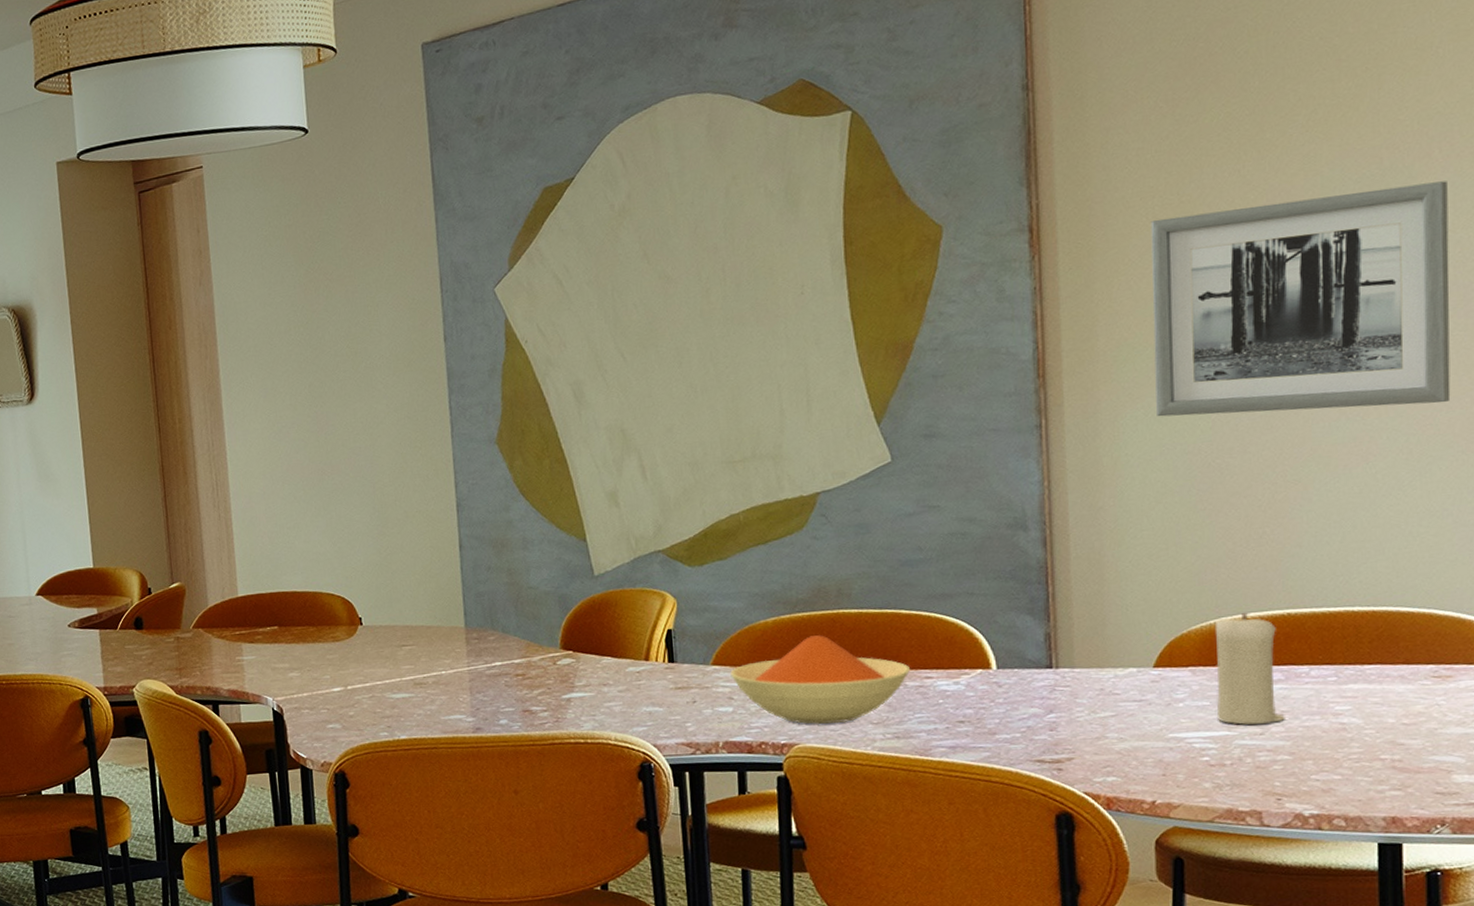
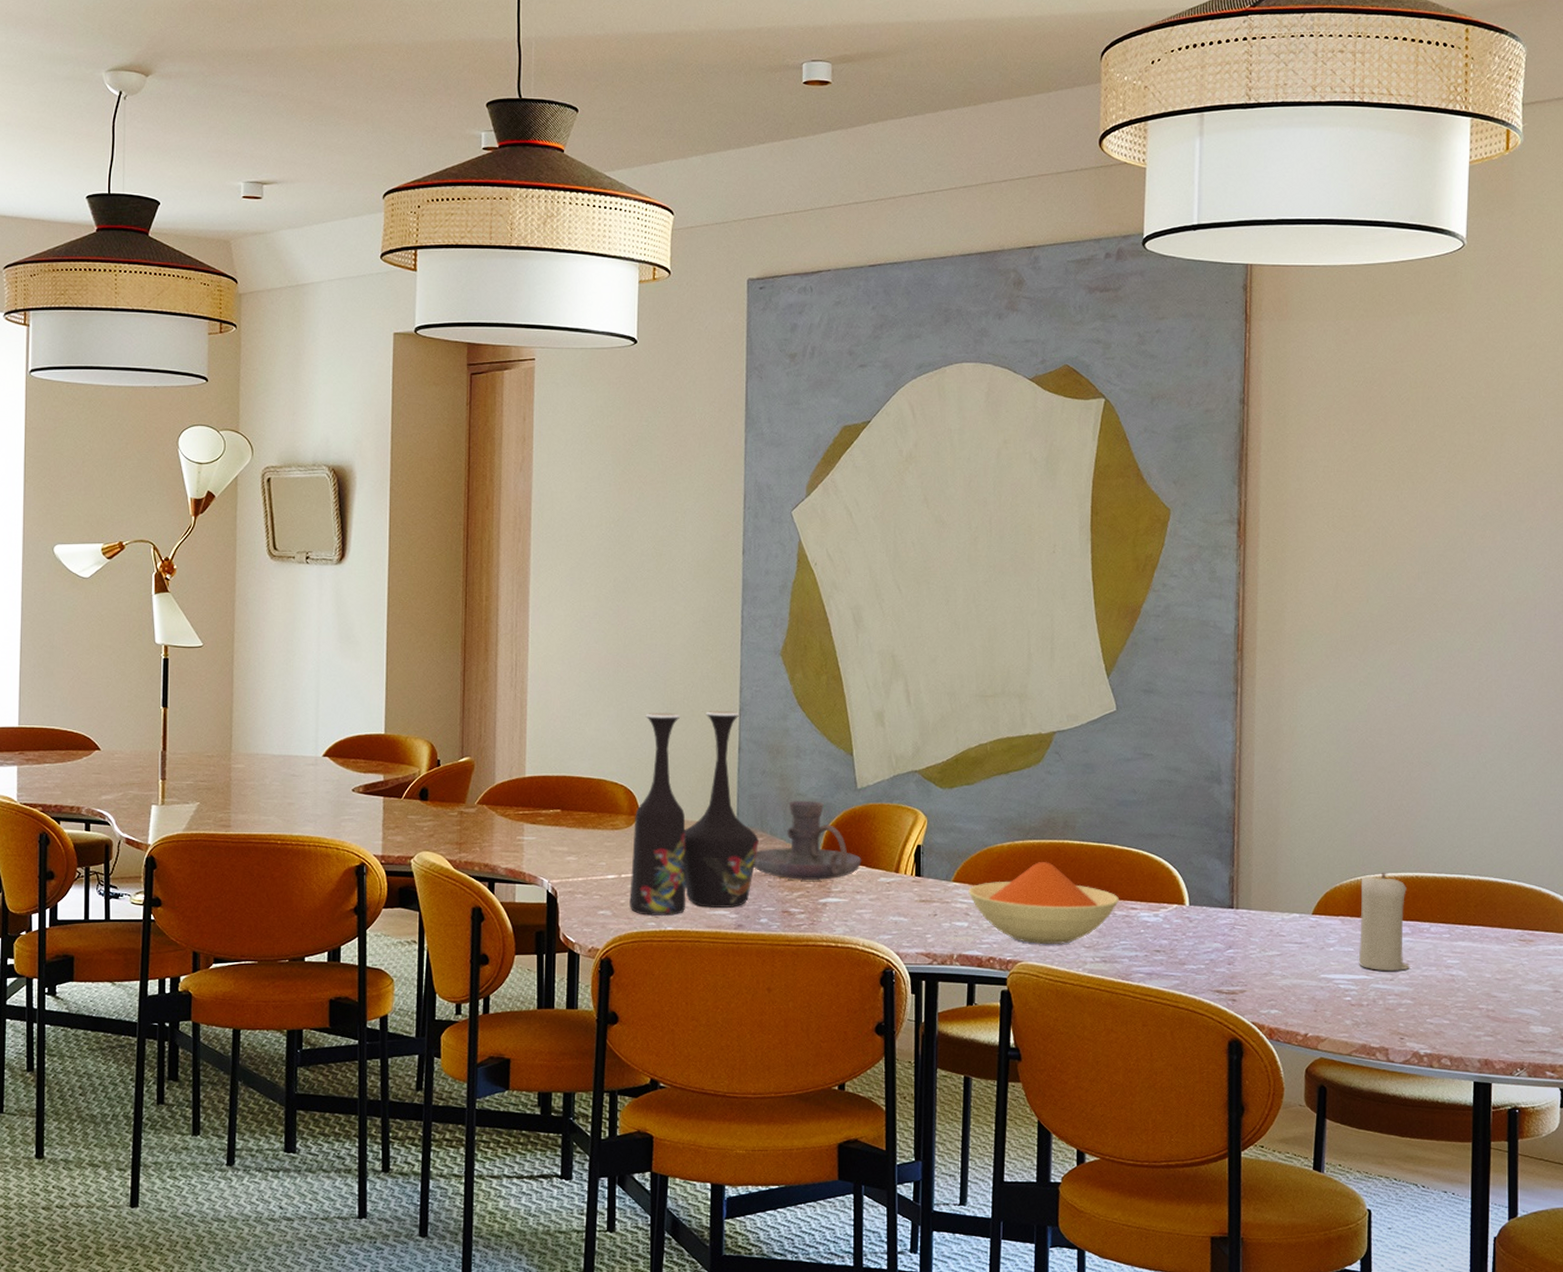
vase: none [355,508,492,726] -> present [630,710,760,917]
candle holder: none [487,593,606,678] -> present [754,801,862,881]
wall art: present [1150,181,1451,417] -> none [1325,527,1546,710]

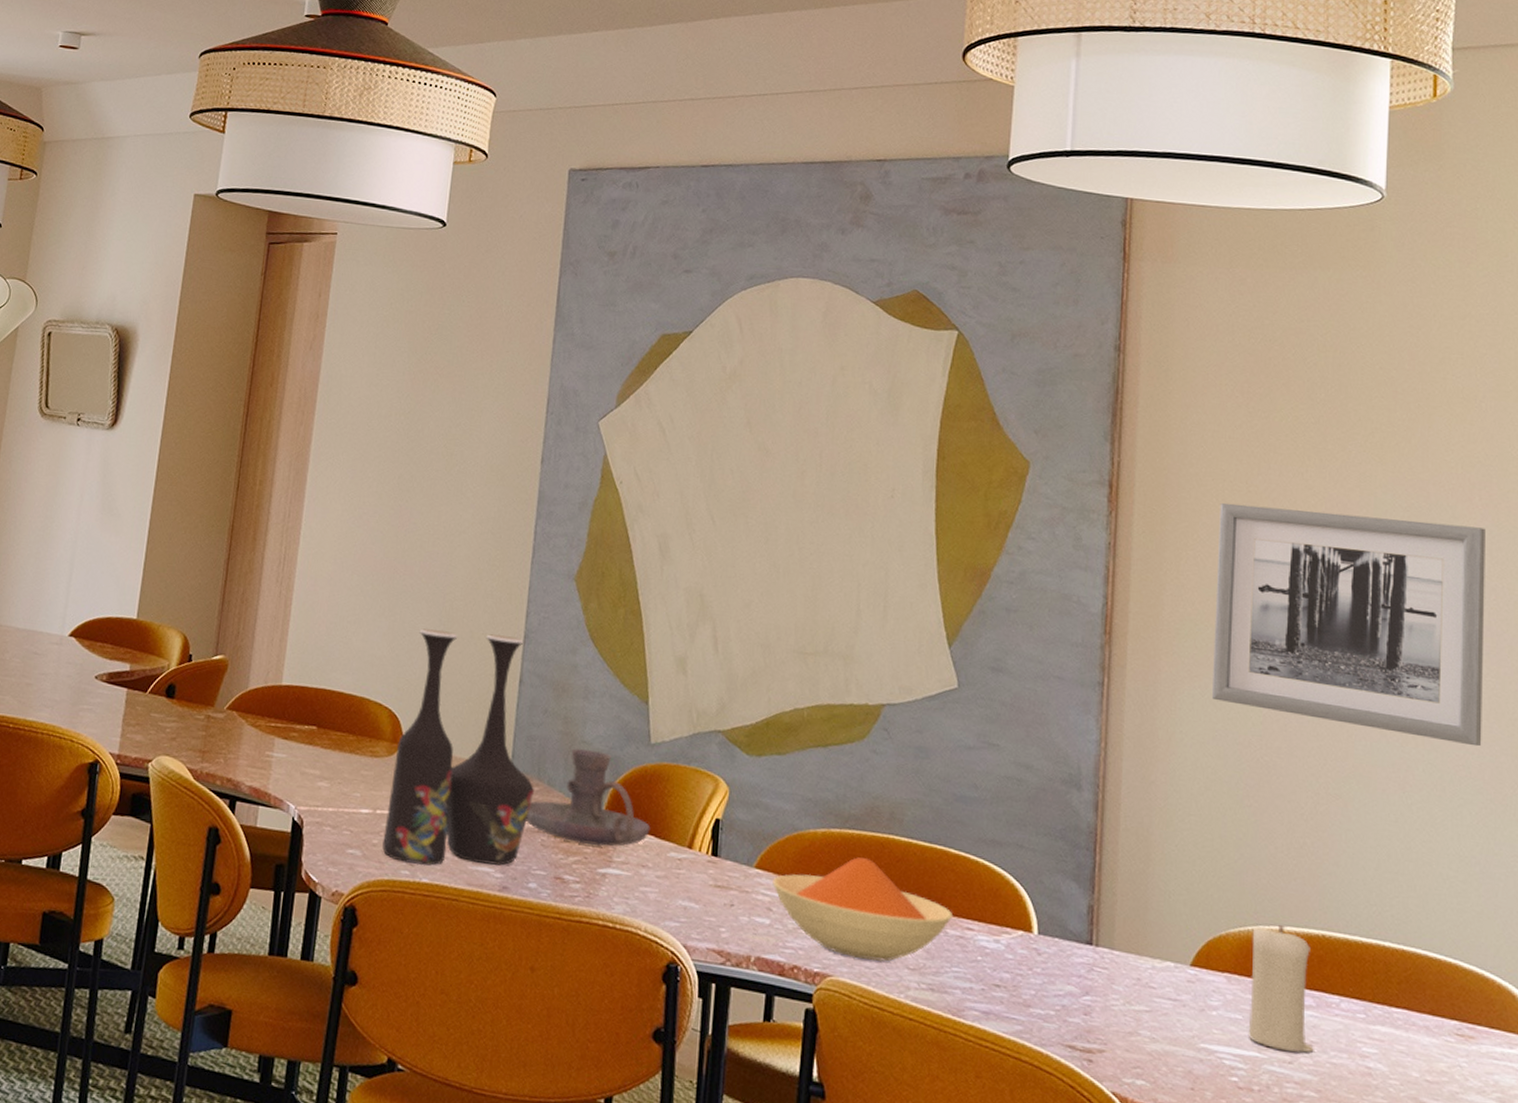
wall art: none [1325,527,1546,710] -> present [1211,502,1485,747]

